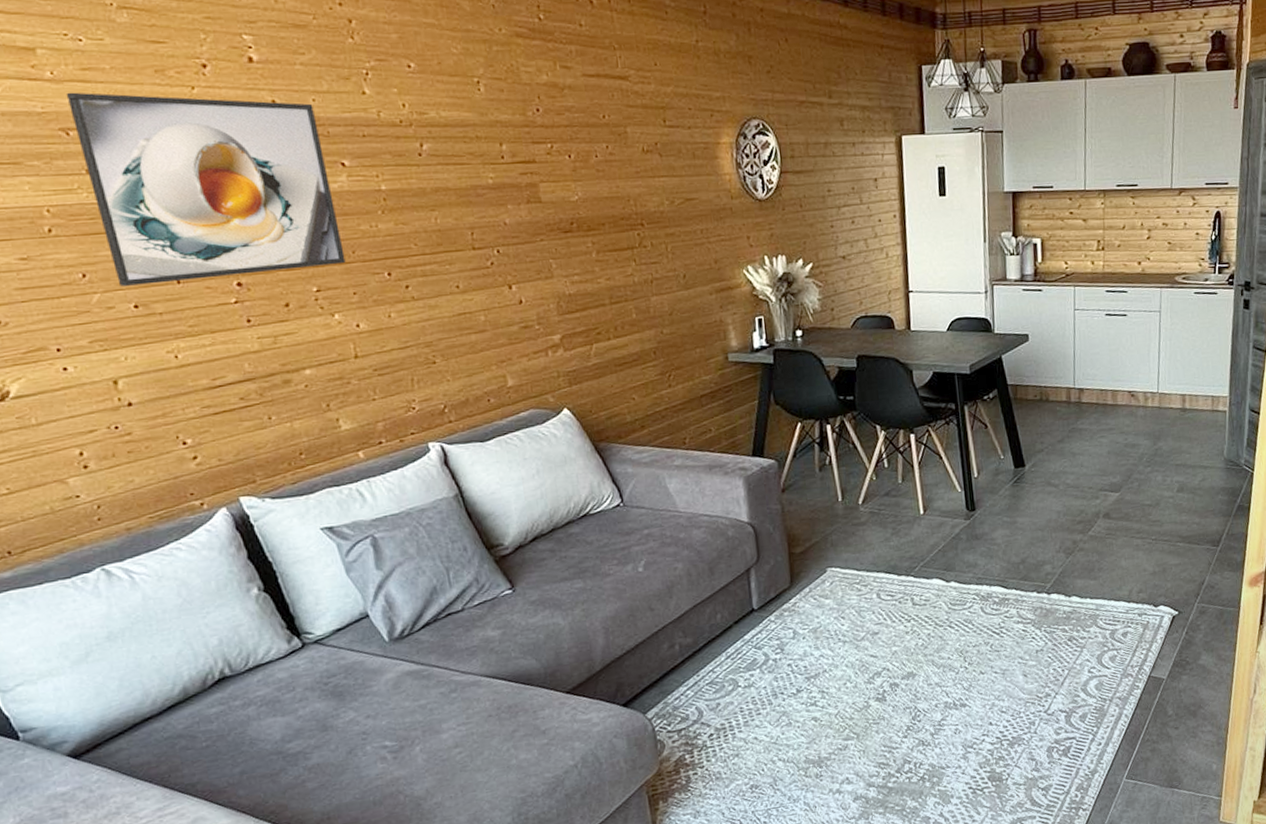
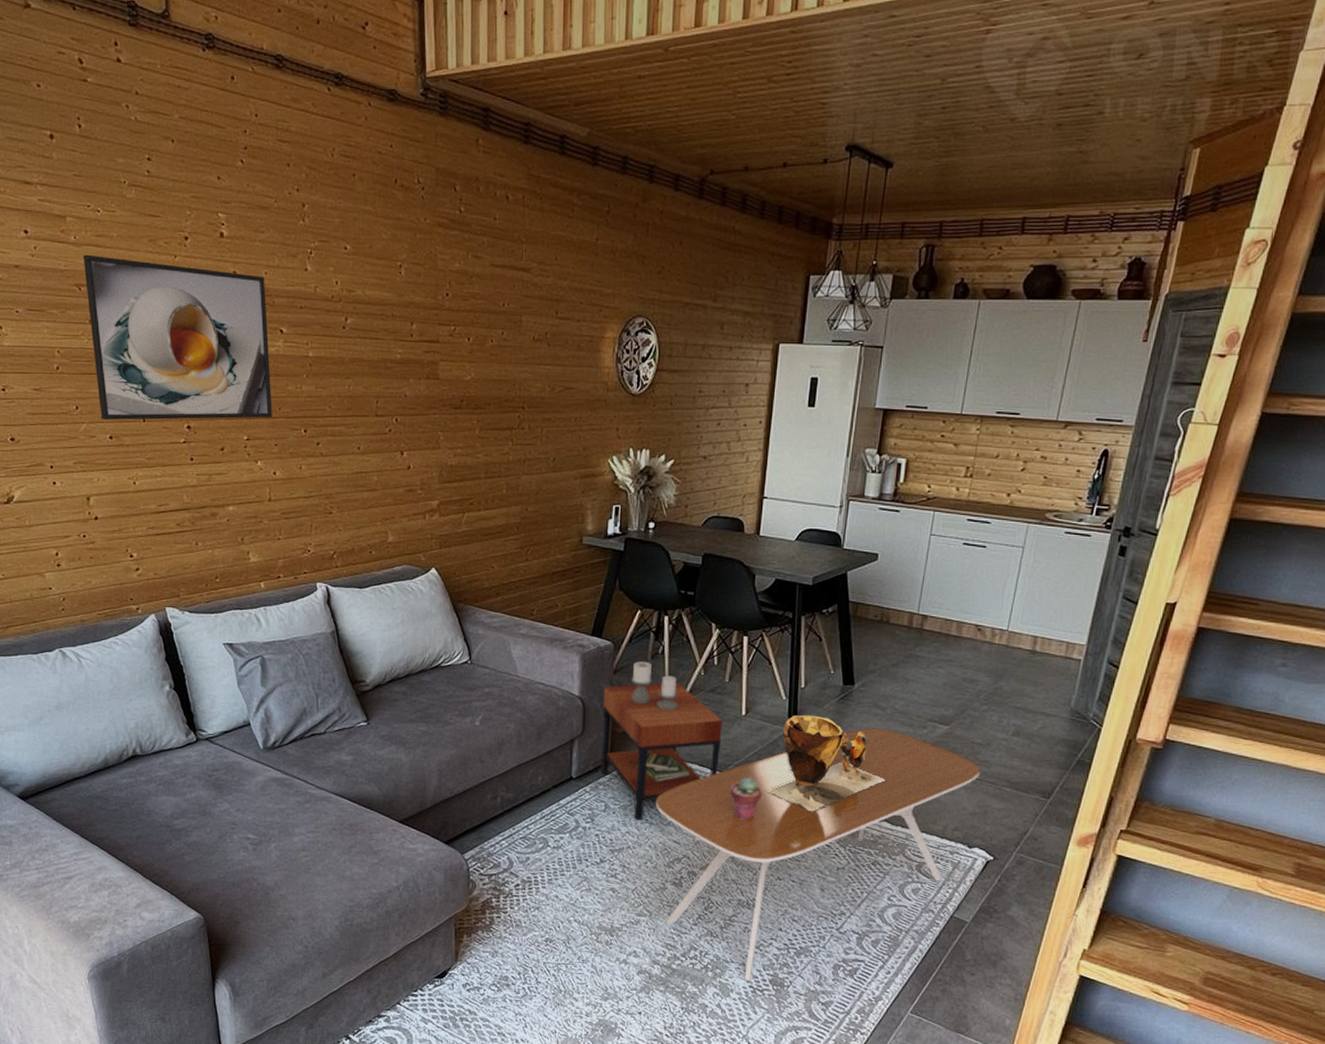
side table: none [773,475,905,641] -> present [601,661,723,820]
coffee table: none [846,505,1155,784] -> present [656,728,981,982]
potted succulent: none [920,576,952,620] -> present [730,777,762,820]
clay pot: none [956,503,1069,600] -> present [767,714,886,812]

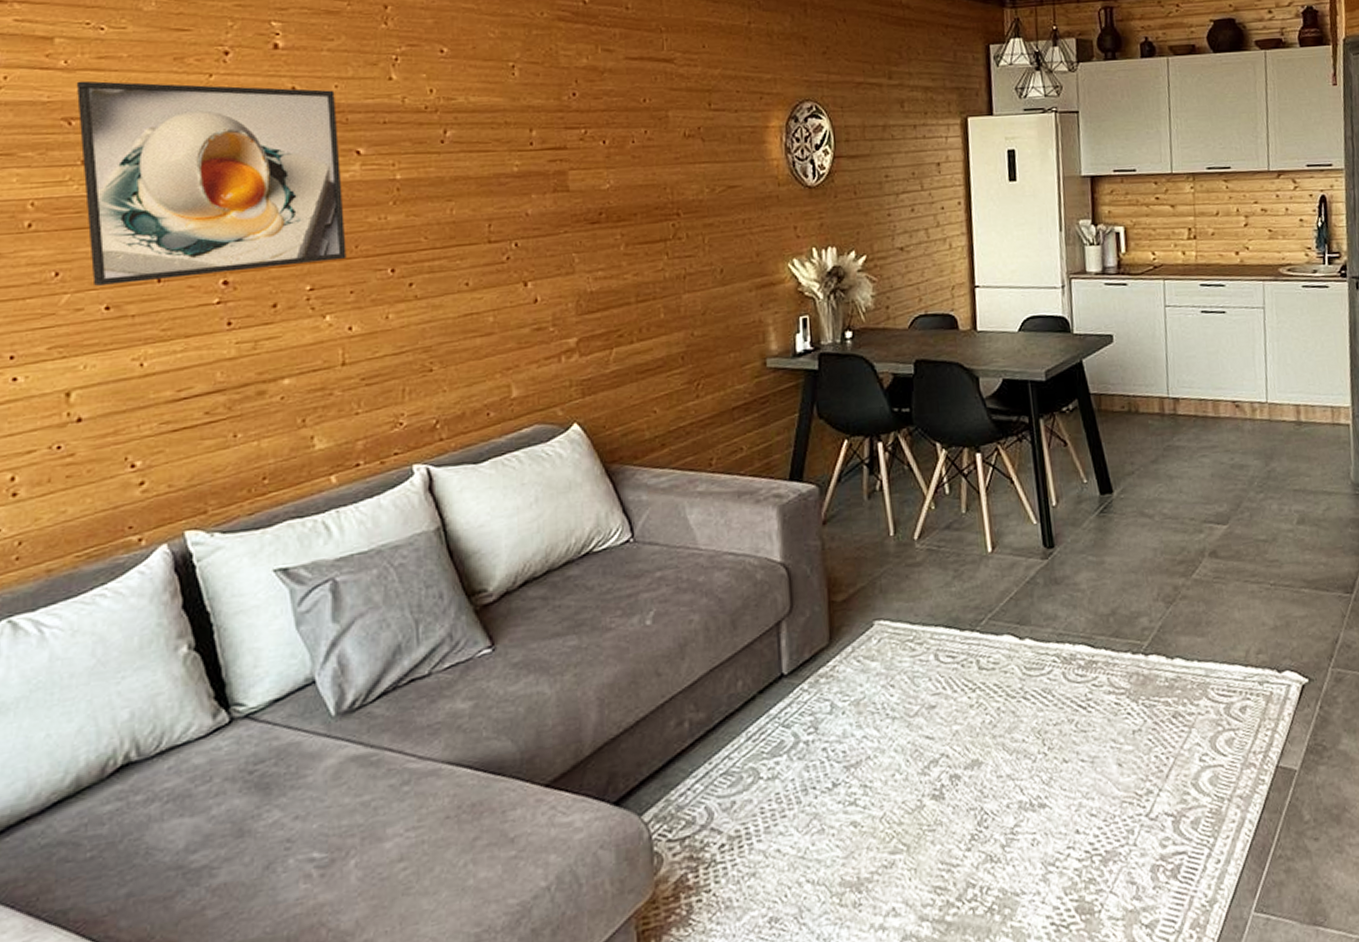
side table: present [601,661,723,820] -> none [812,503,969,717]
coffee table: present [656,728,981,982] -> none [896,540,1273,918]
potted succulent: present [730,777,762,820] -> none [987,631,1027,689]
clay pot: present [767,714,886,812] -> none [1032,537,1169,663]

